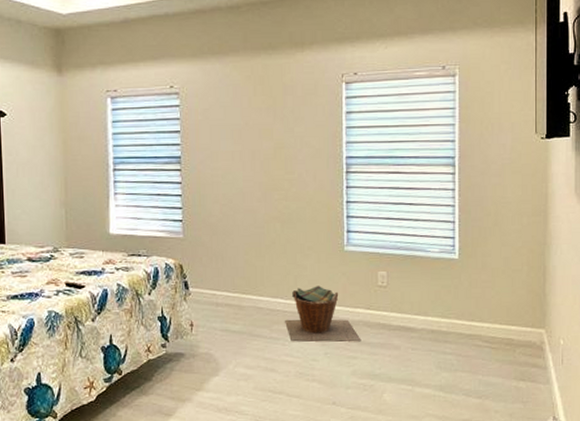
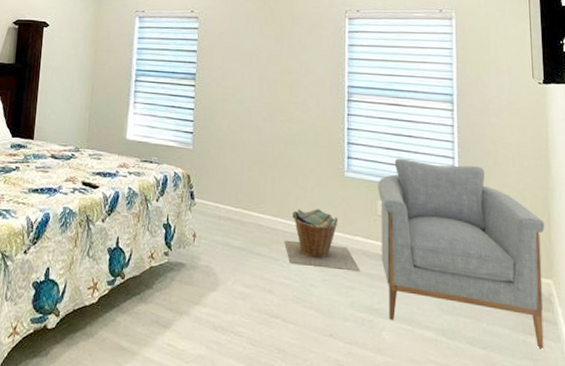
armchair: none [378,227,540,393] -> present [378,158,545,350]

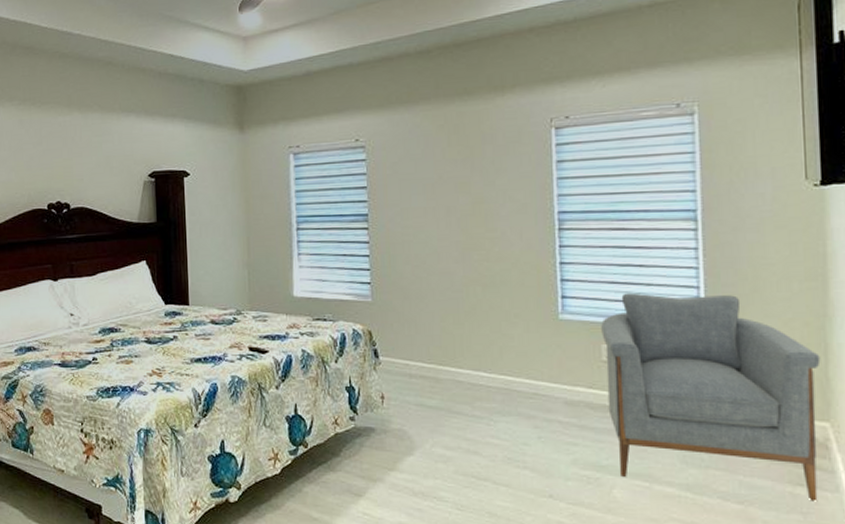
laundry basket: present [284,209,360,271] -> none [489,359,583,425]

